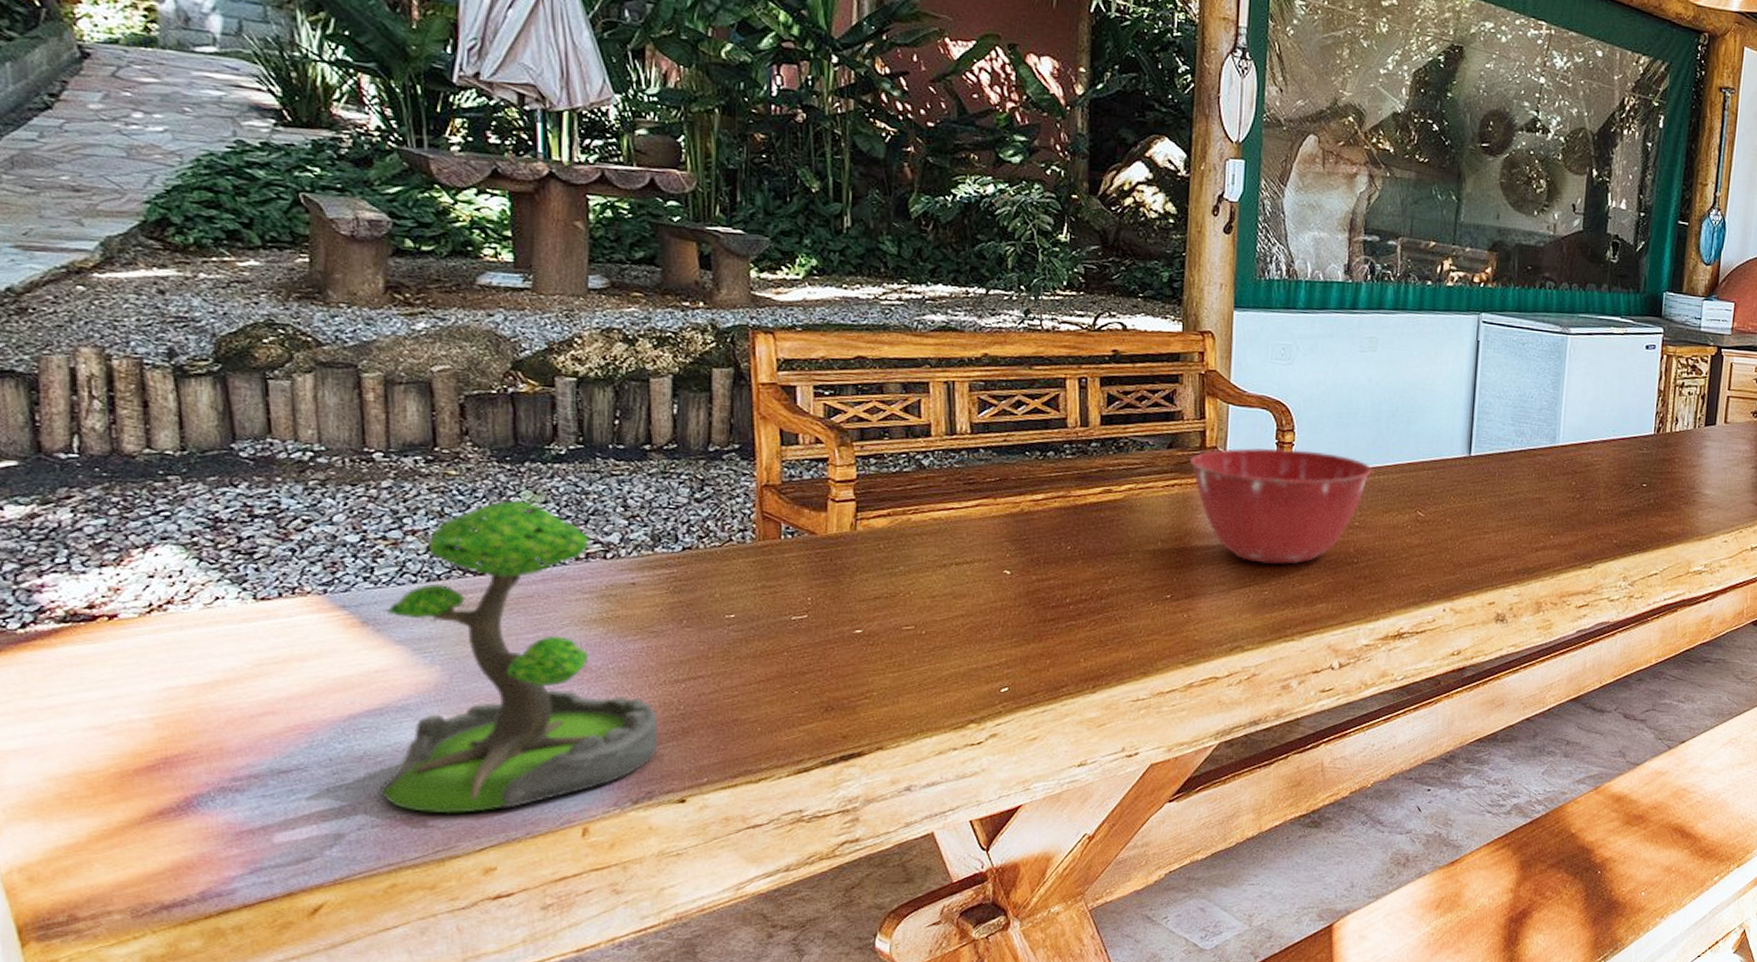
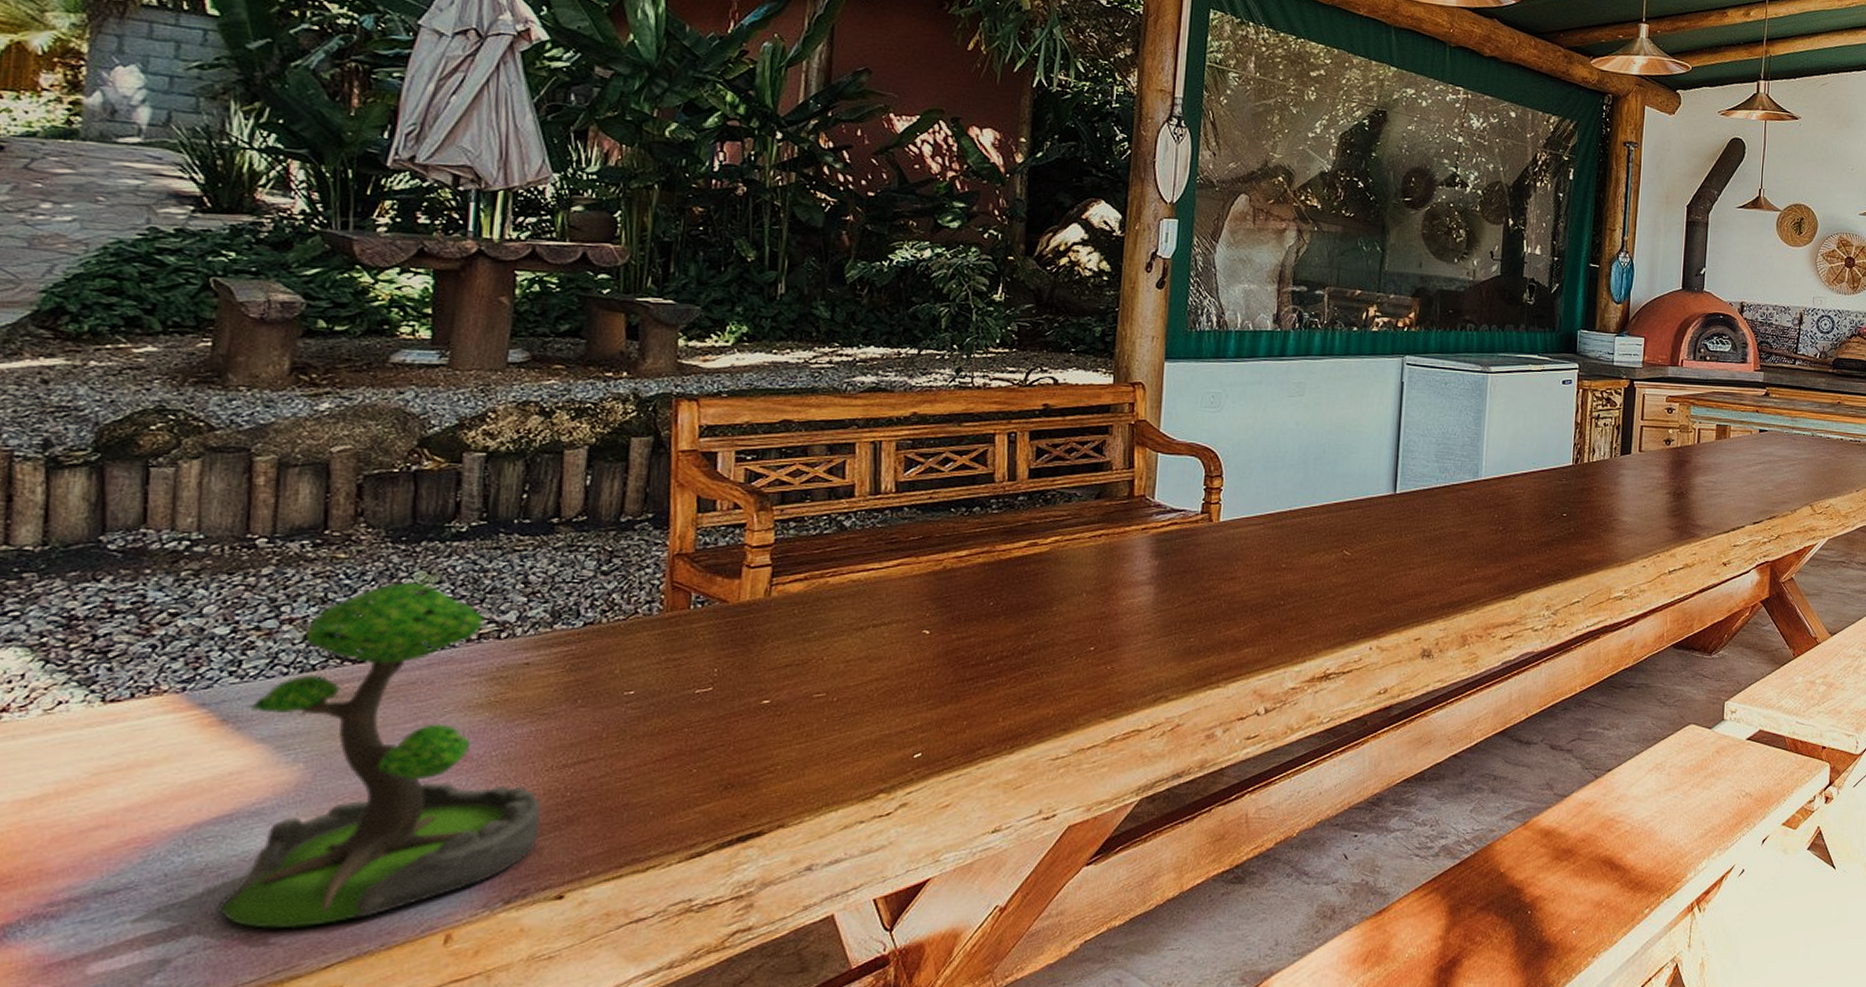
mixing bowl: present [1190,447,1372,564] -> none [1118,494,1299,610]

